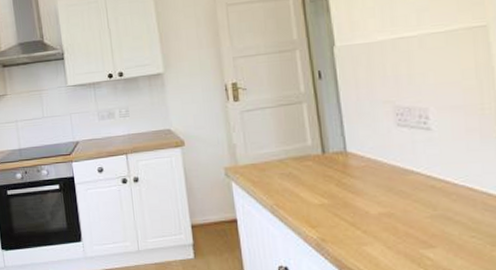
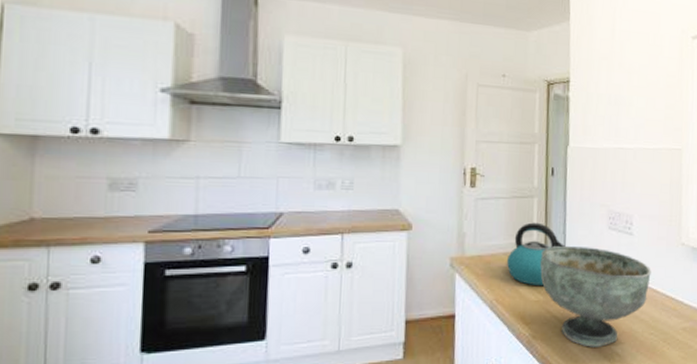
kettle: none [281,127,346,190] -> present [506,222,566,286]
decorative bowl: none [319,147,463,251] -> present [540,245,651,347]

